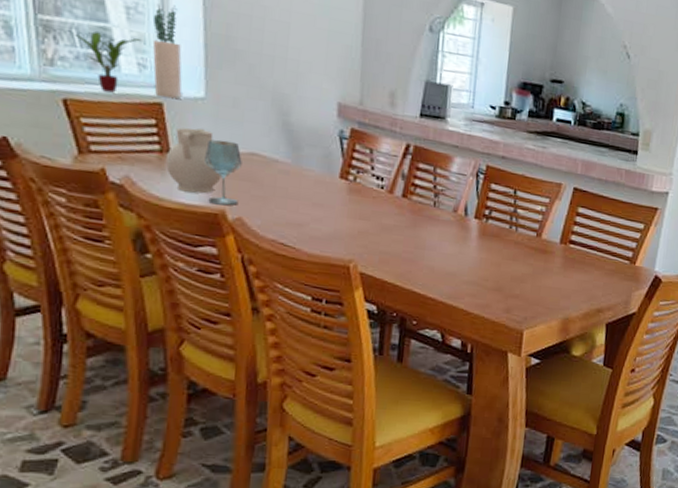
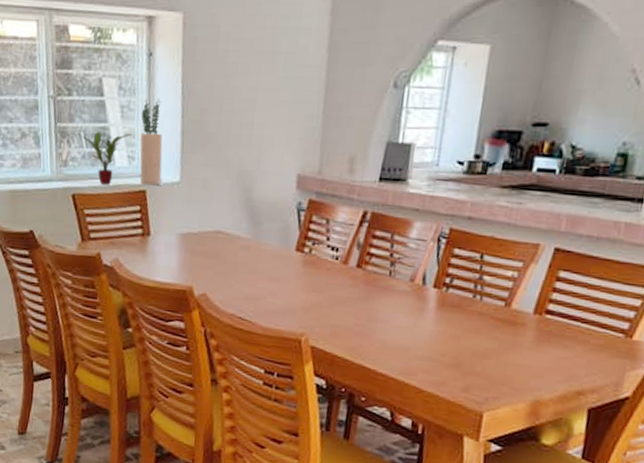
pitcher: present [165,127,222,194] -> none [146,210,191,272]
wine glass: present [203,139,242,206] -> none [176,220,209,283]

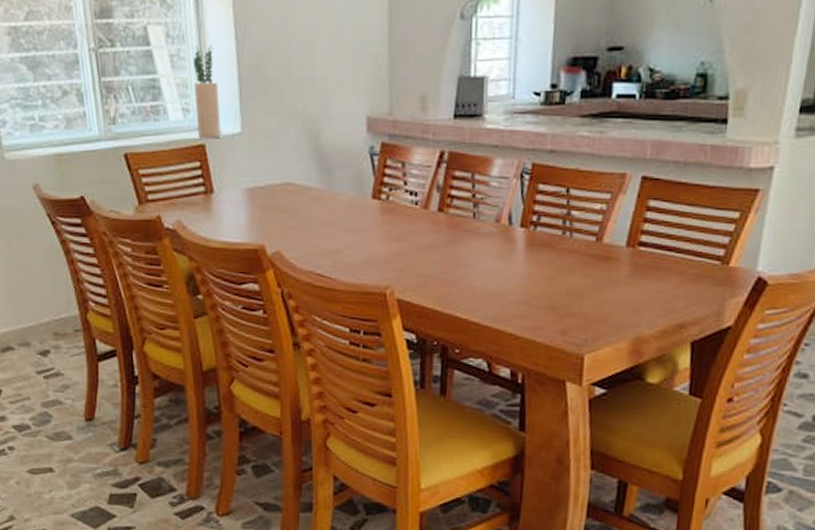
potted plant: present [82,132,132,186] -> none [130,85,185,143]

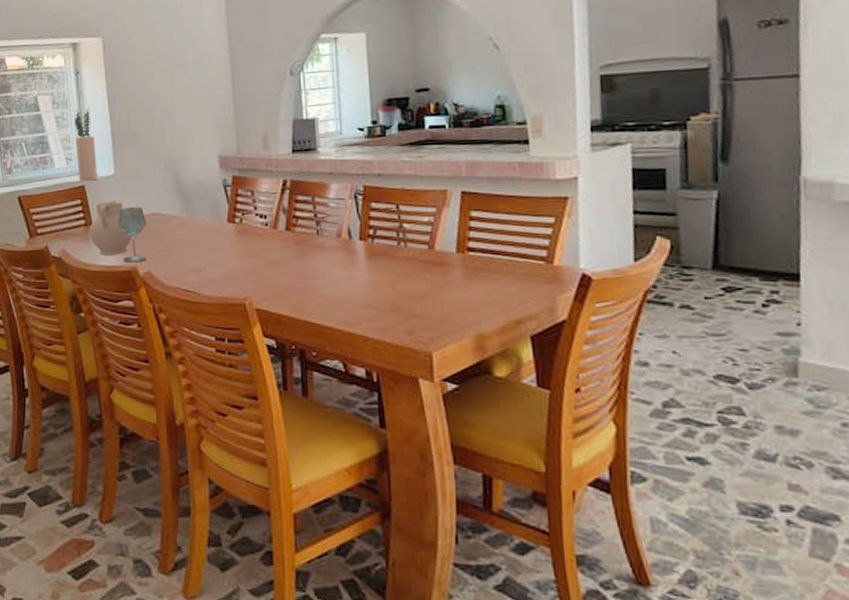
pitcher: none [210,164,260,231] -> present [89,200,132,255]
wine glass: none [243,173,278,240] -> present [117,206,147,263]

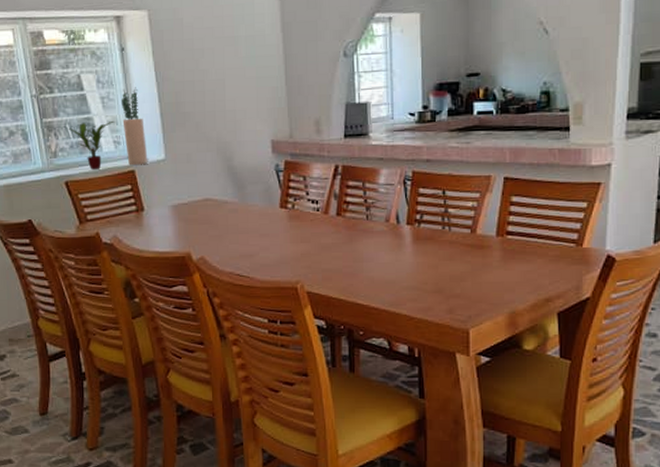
potted plant: none [23,139,68,186] -> present [68,121,115,171]
pitcher: present [89,200,132,255] -> none [141,185,184,241]
wine glass: present [117,206,147,263] -> none [169,192,200,249]

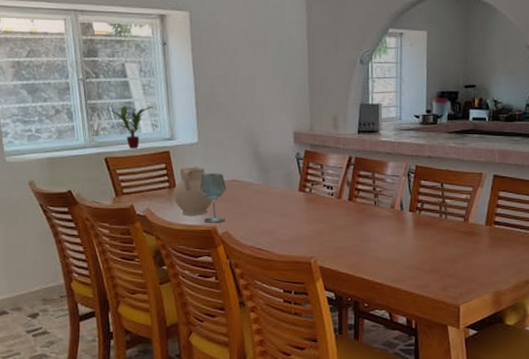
vase: present [121,87,148,166] -> none [160,78,182,147]
pitcher: none [141,185,184,241] -> present [173,166,212,216]
wine glass: none [169,192,200,249] -> present [199,173,226,223]

